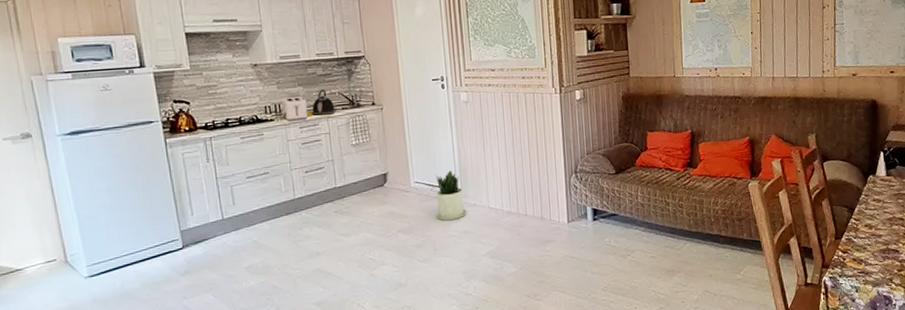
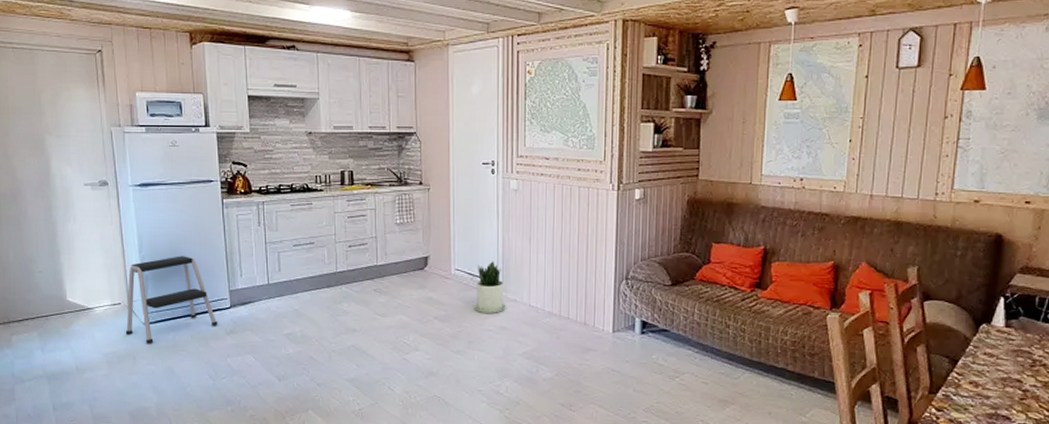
step stool: none [63,201,170,299] -> present [125,256,218,344]
toaster: present [281,96,308,122] -> none [331,168,356,194]
kettle: present [312,89,335,117] -> none [360,163,383,191]

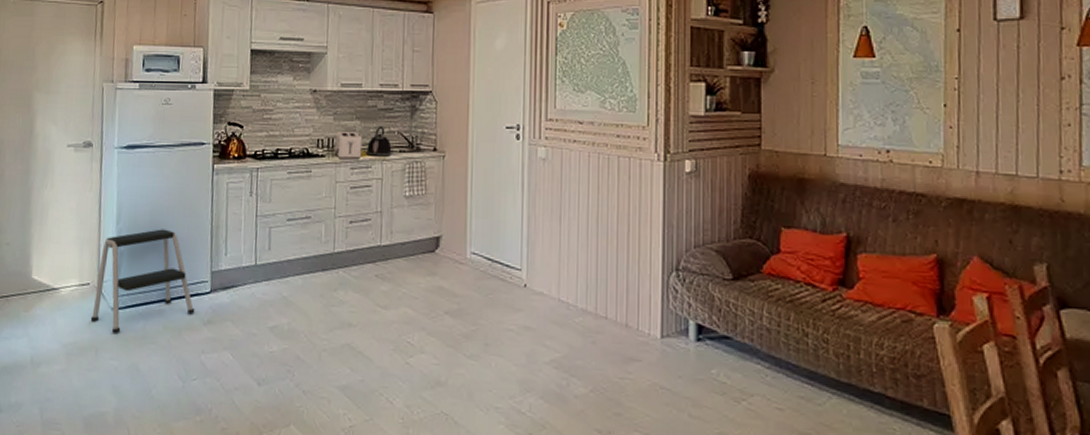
toaster: none [331,168,356,194] -> present [334,130,363,160]
kettle: none [360,163,383,191] -> present [366,125,392,158]
planter: present [474,261,506,313] -> none [492,244,531,309]

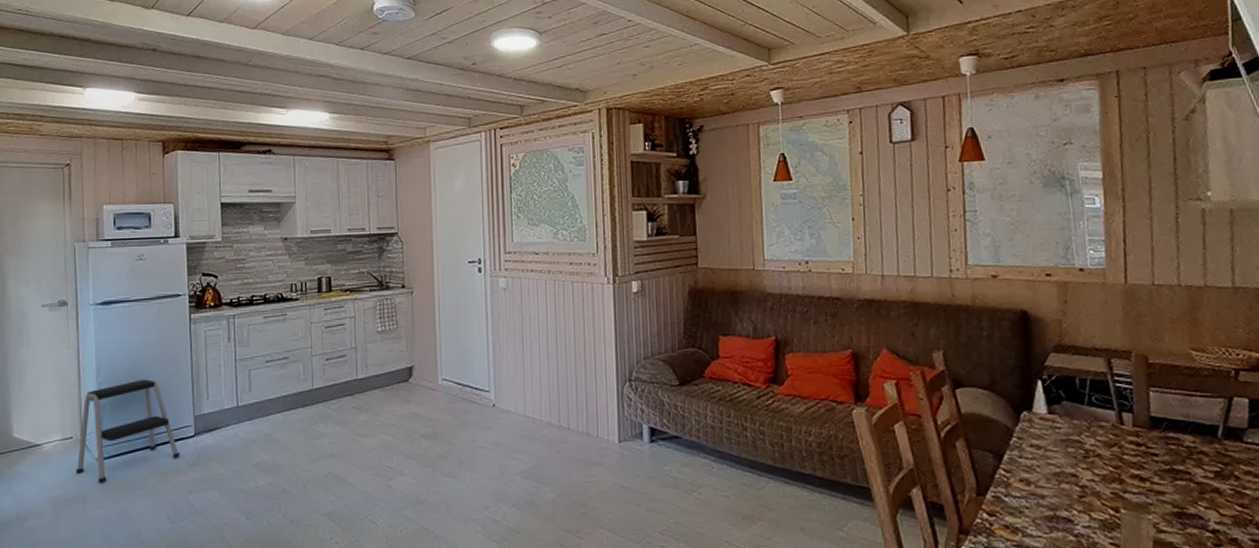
toaster: present [334,130,363,160] -> none [308,274,334,302]
kettle: present [366,125,392,158] -> none [339,267,363,298]

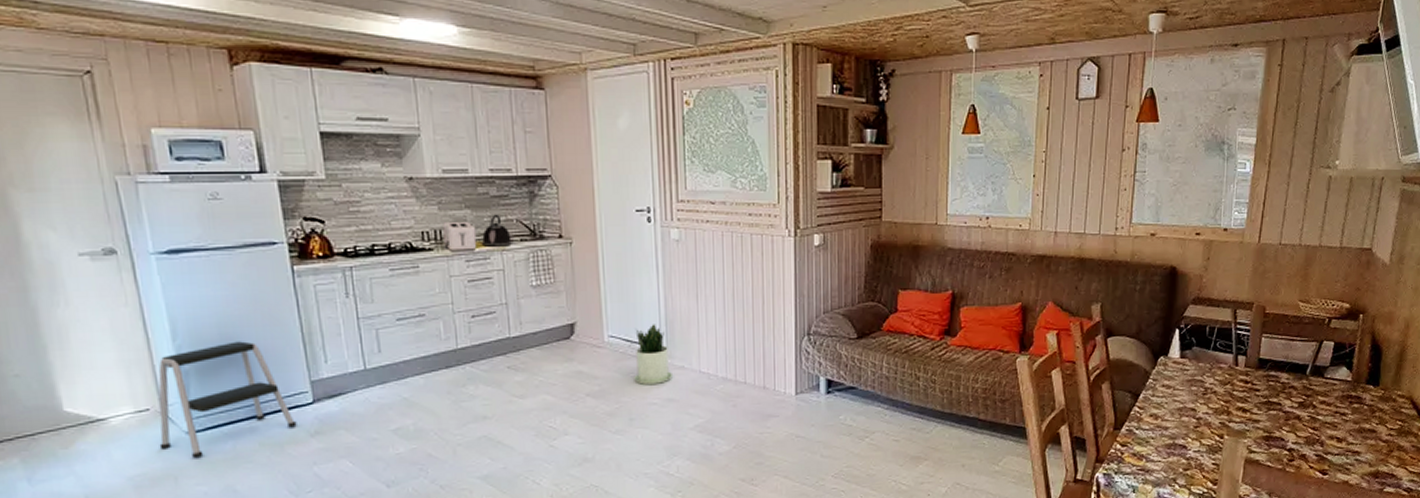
toaster: none [308,274,334,302] -> present [442,221,477,252]
kettle: none [339,267,363,298] -> present [482,214,512,248]
planter: none [464,368,500,427] -> present [634,324,672,385]

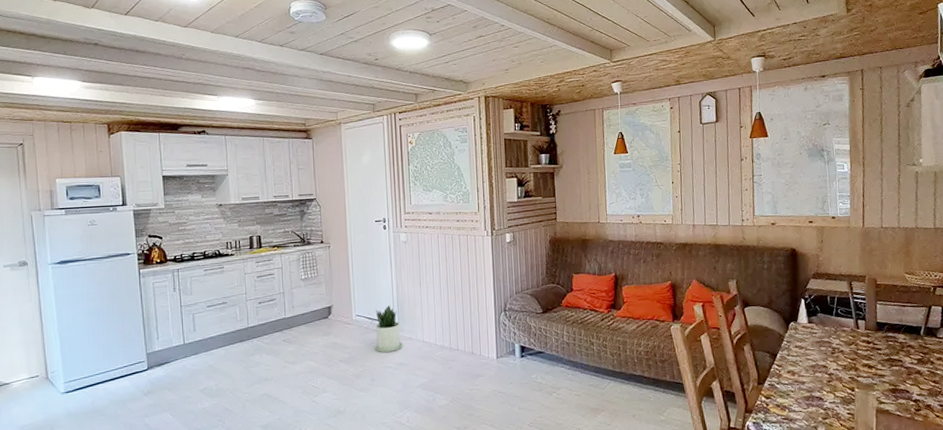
step stool: present [158,341,297,459] -> none [43,325,136,413]
toaster: present [442,221,477,252] -> none [241,233,264,256]
kettle: present [482,214,512,248] -> none [267,227,288,253]

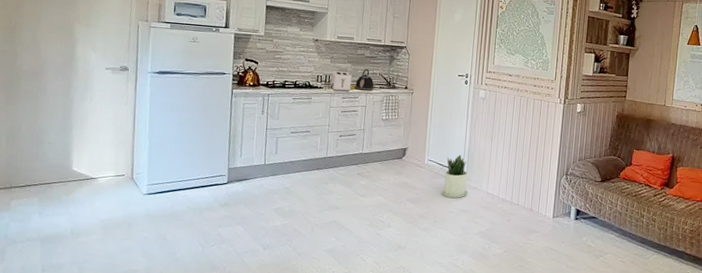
toaster: none [241,233,264,256] -> present [330,70,353,92]
kettle: none [267,227,288,253] -> present [355,68,374,92]

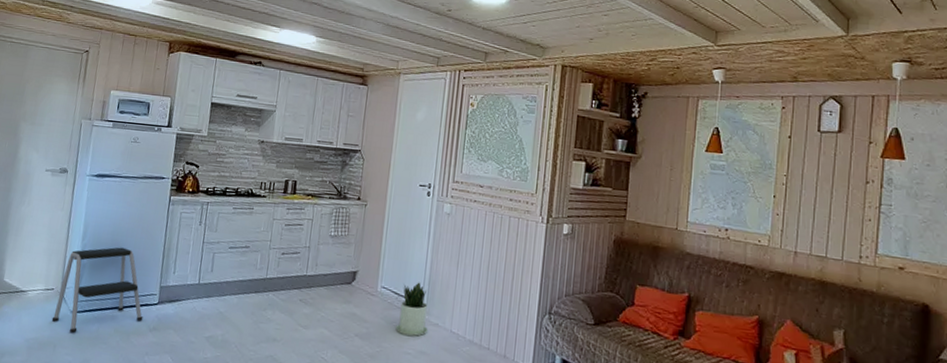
step stool: none [124,135,214,213] -> present [51,247,143,334]
toaster: present [330,70,353,92] -> none [274,176,300,203]
kettle: present [355,68,374,92] -> none [301,175,323,203]

